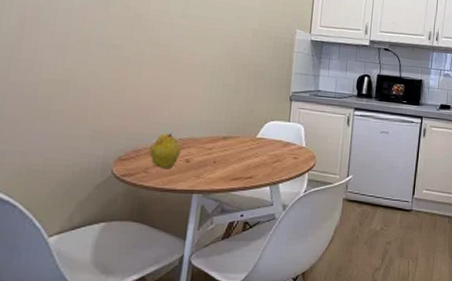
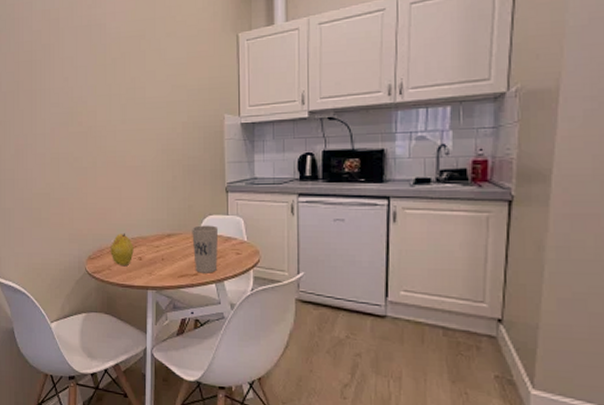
cup: none [249,130,279,176] -> present [192,225,219,273]

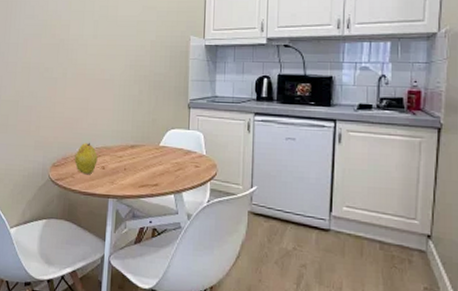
cup: present [192,225,219,273] -> none [154,138,180,184]

